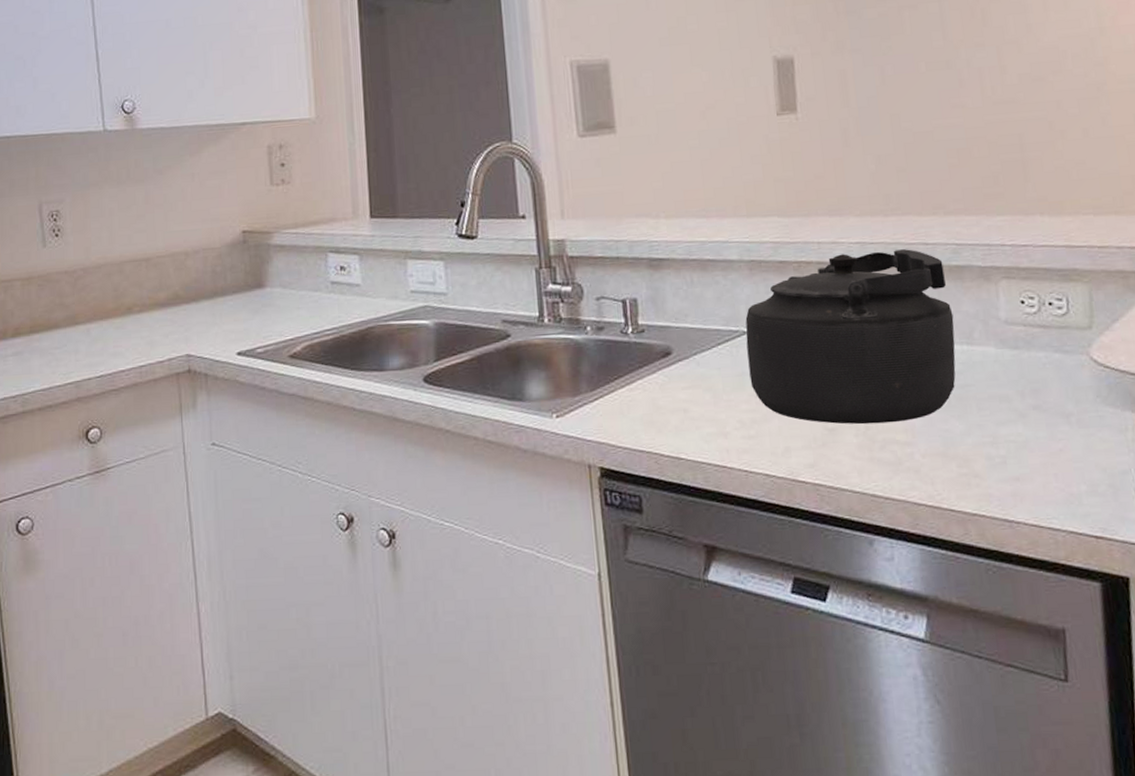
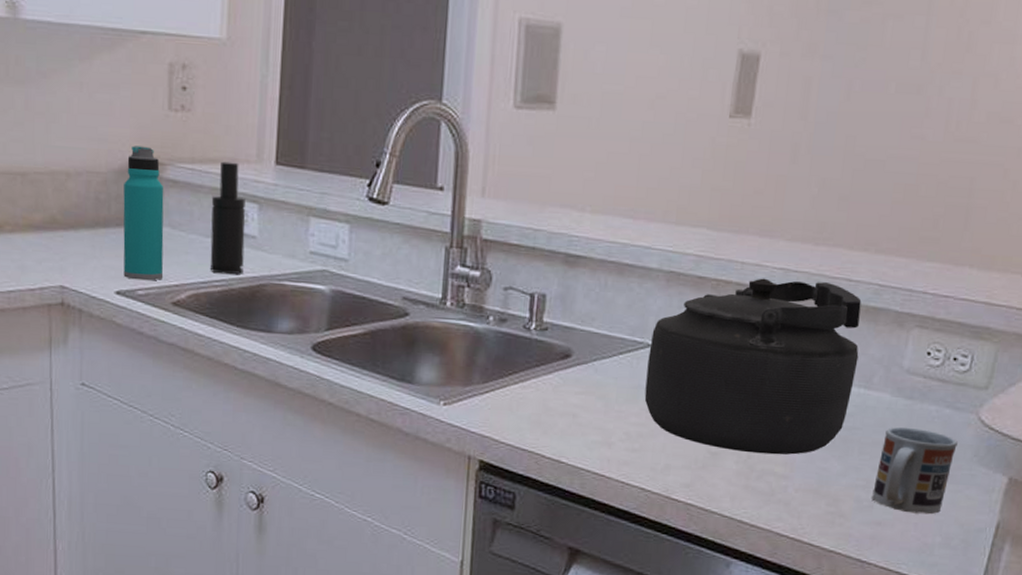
water bottle: none [237,219,279,340] -> present [123,146,164,281]
soap dispenser: none [316,221,352,323] -> present [210,161,246,275]
cup: none [999,377,1078,464] -> present [872,427,958,515]

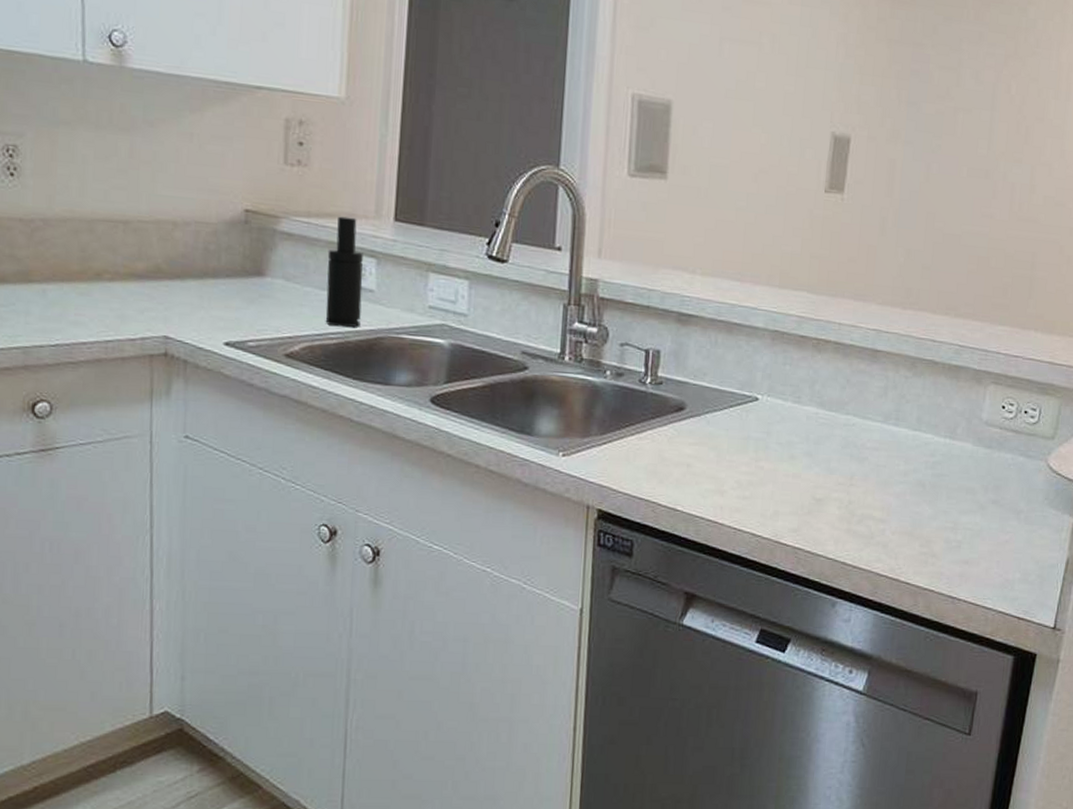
water bottle: present [123,146,164,281] -> none [233,198,278,332]
kettle: present [644,278,862,455] -> none [753,338,945,501]
cup: present [872,427,958,515] -> none [959,473,1031,553]

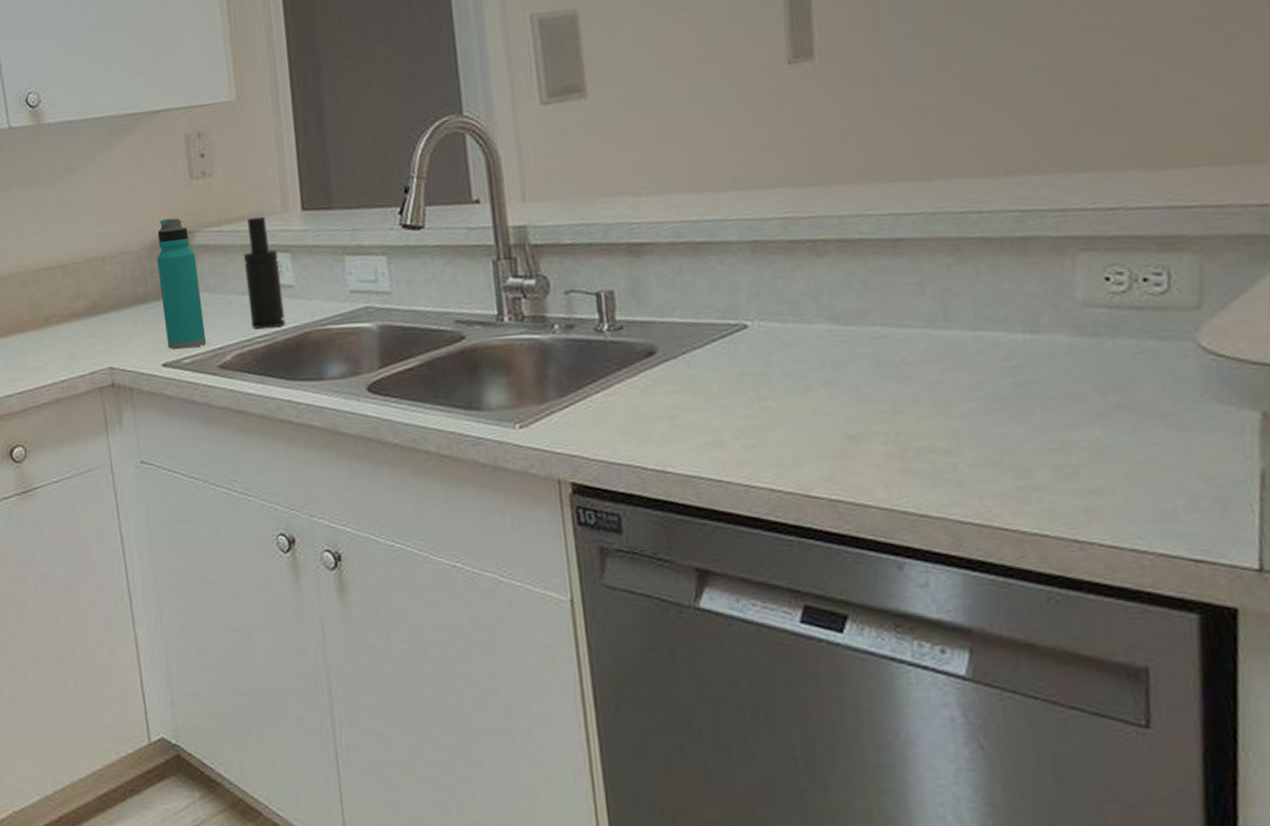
water bottle: none [233,198,278,332] -> present [157,218,207,350]

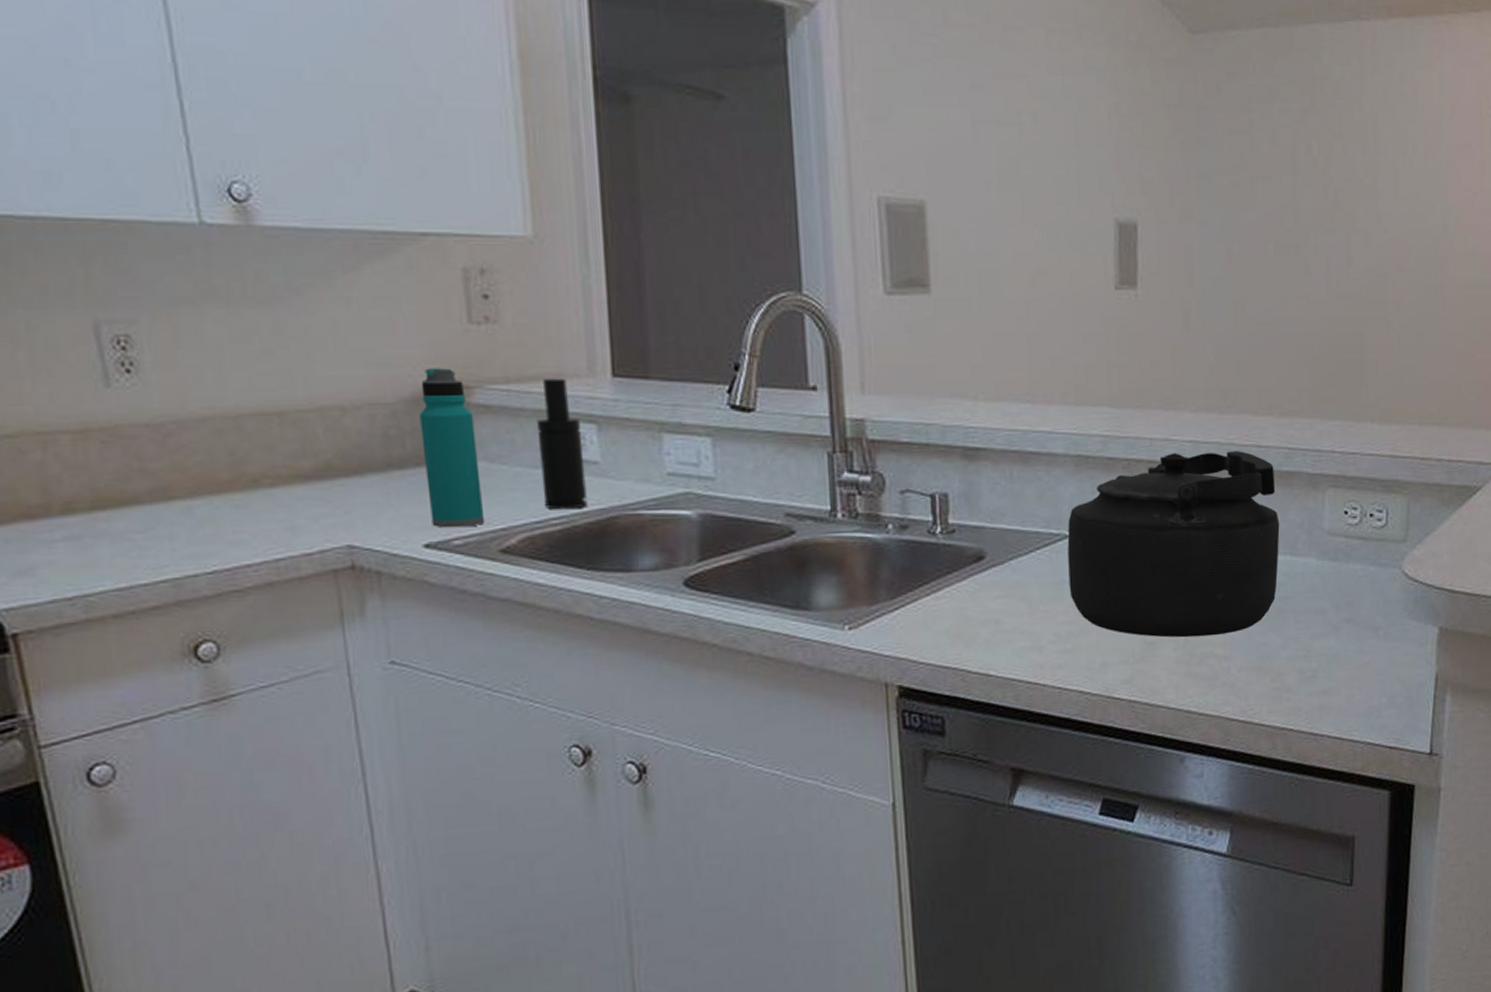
kettle: none [746,219,1015,431] -> present [1067,451,1280,638]

